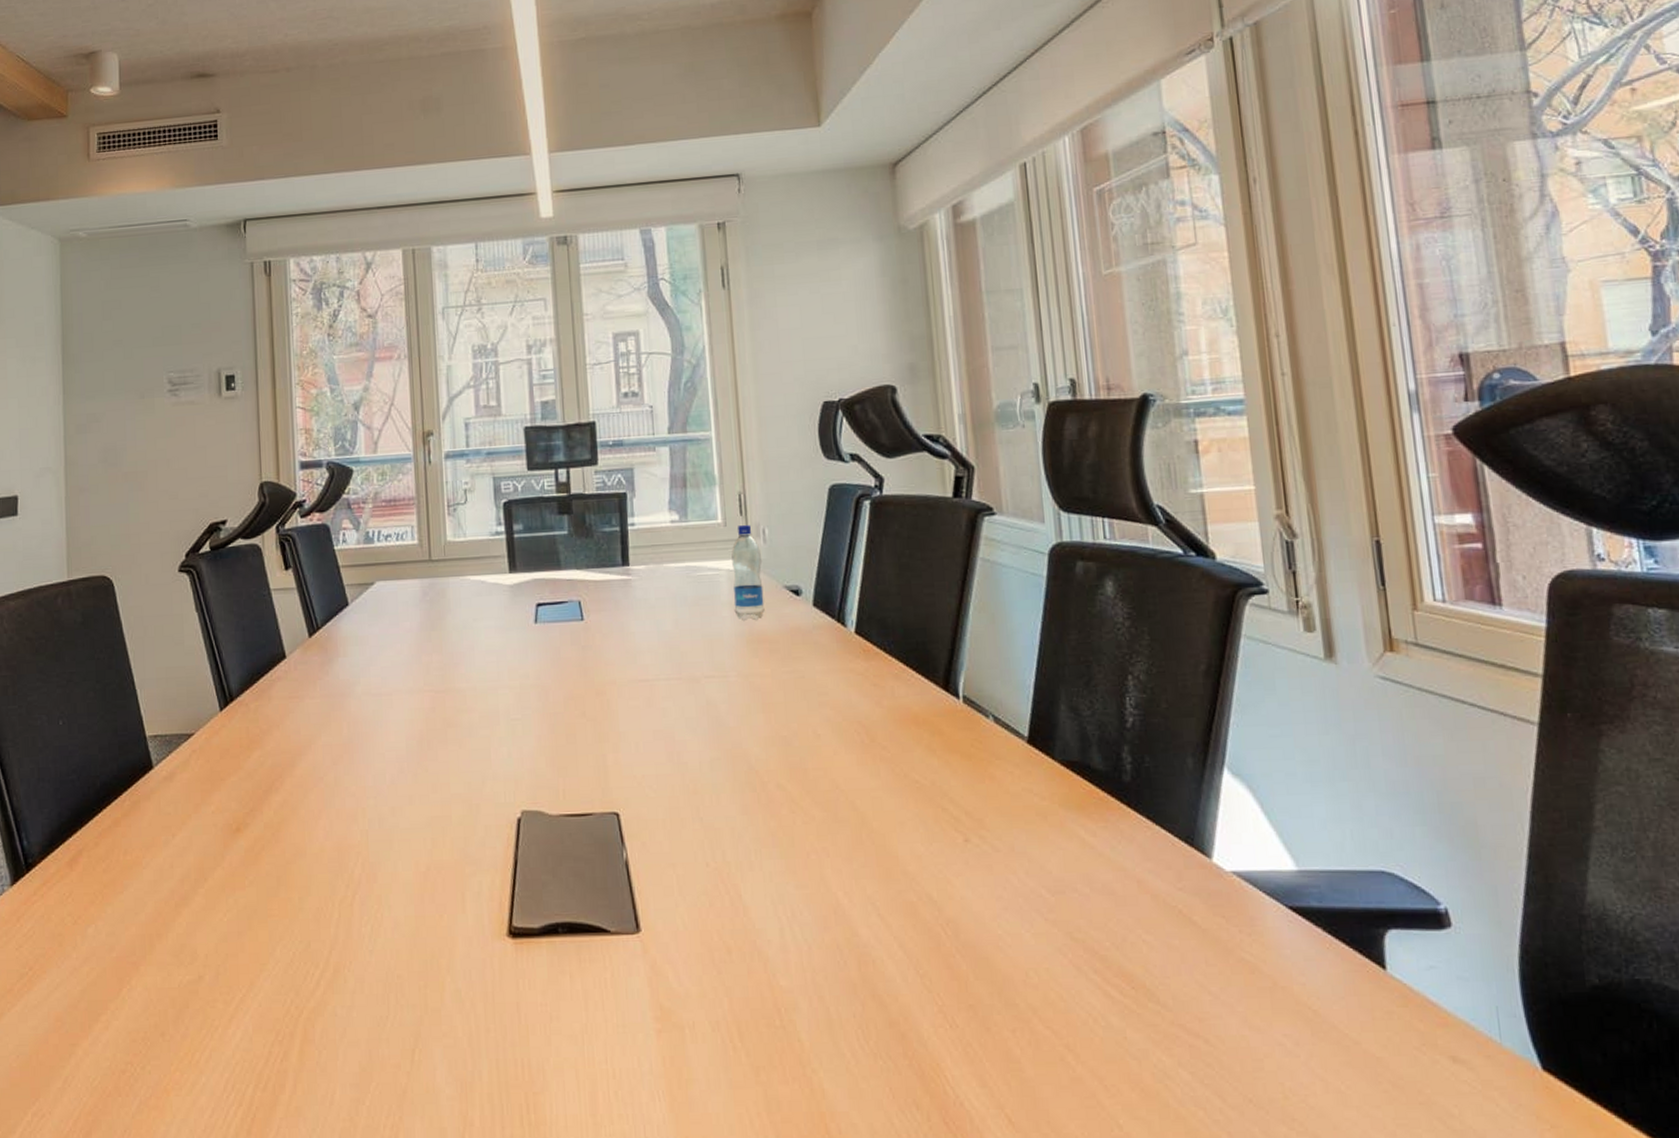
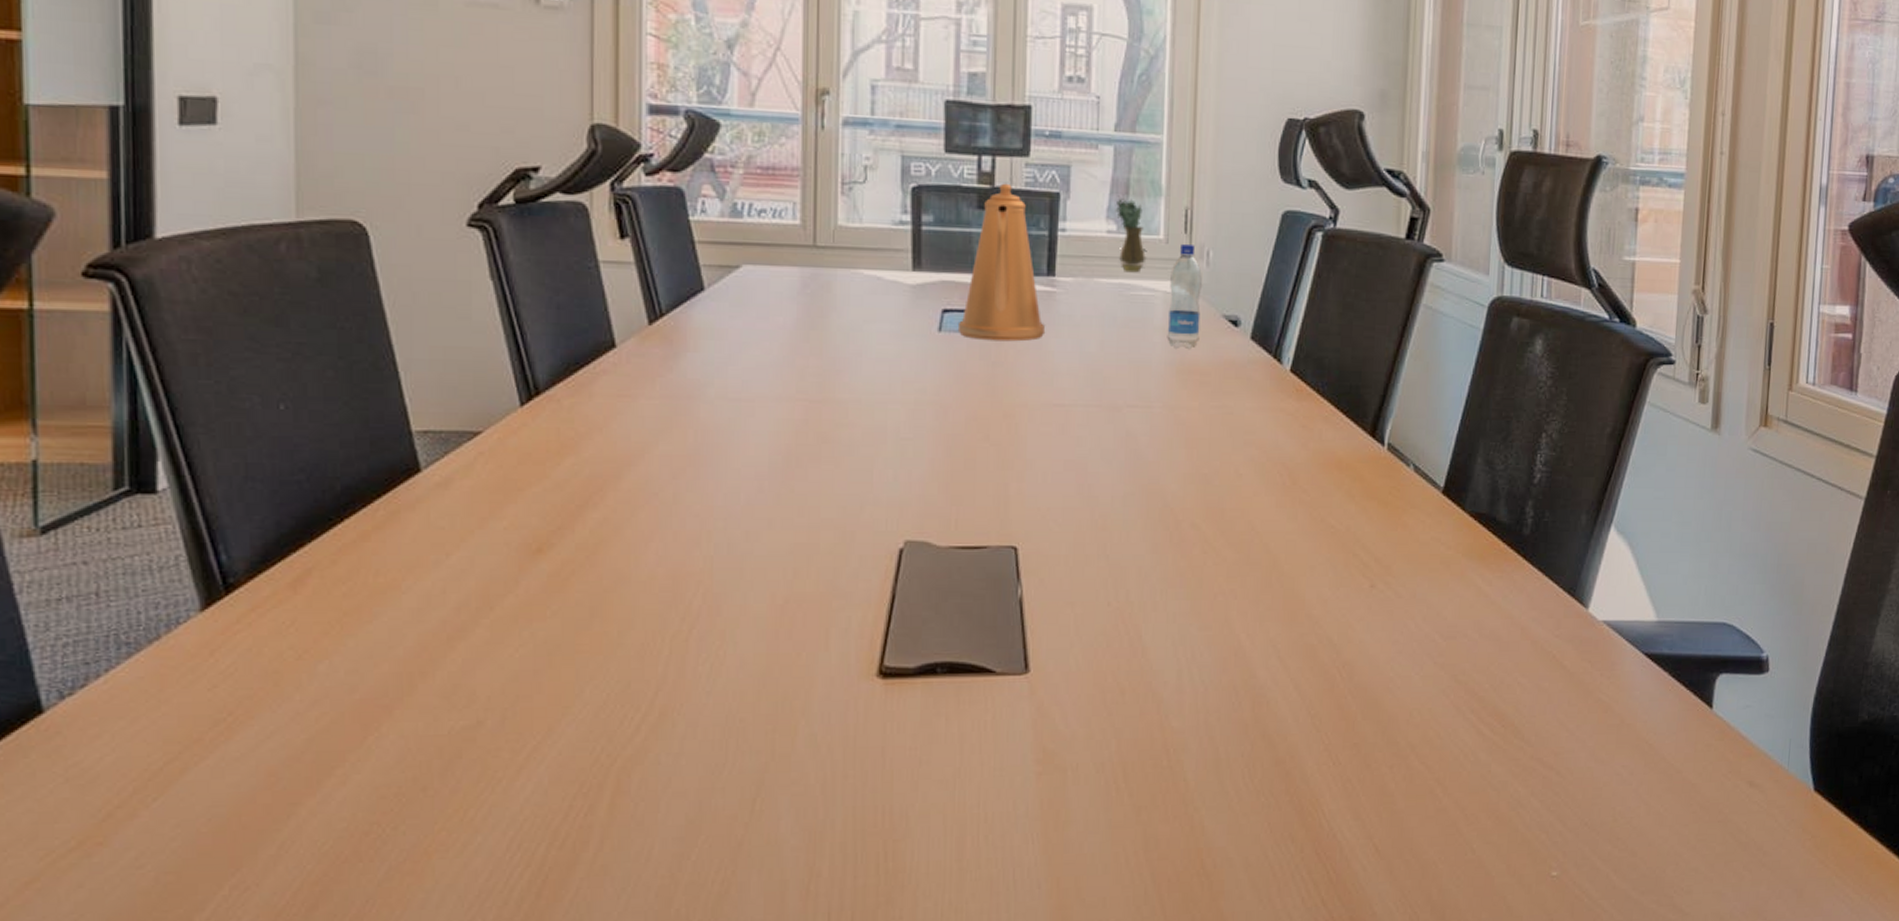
coffee pot: none [550,490,626,628] -> present [957,183,1046,342]
vase: none [675,489,707,556] -> present [1115,195,1145,273]

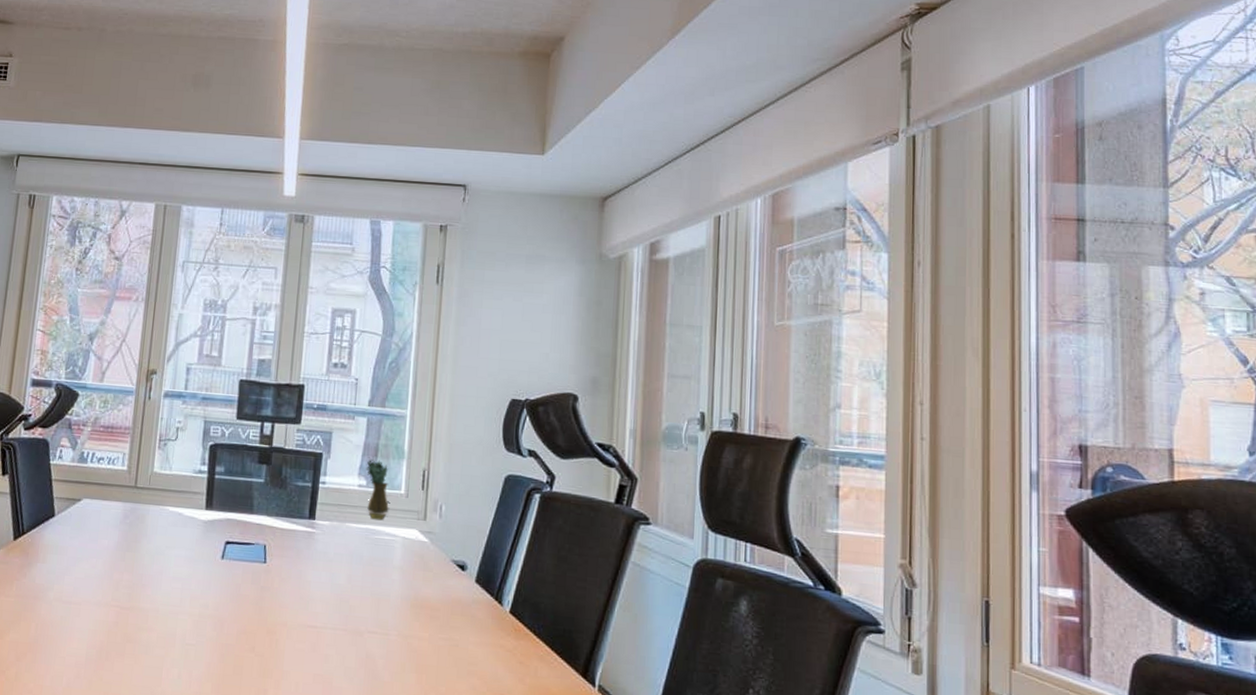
coffee pot: present [957,183,1046,342] -> none [236,444,305,572]
bottle: present [1167,244,1202,350] -> none [404,499,435,588]

